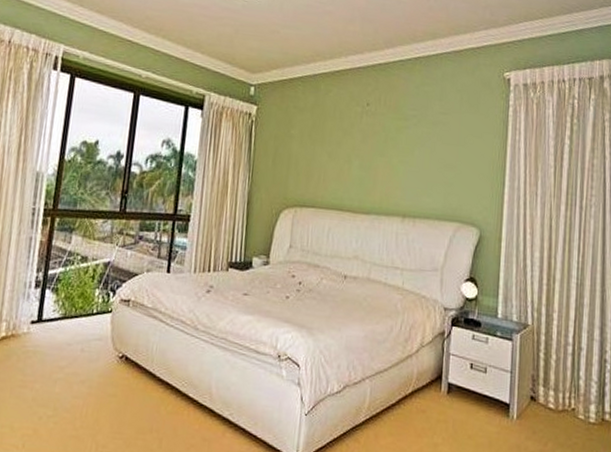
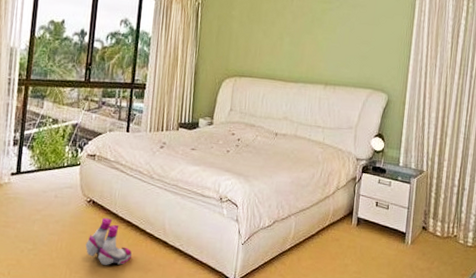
boots: none [115,377,171,438] -> present [85,217,132,265]

